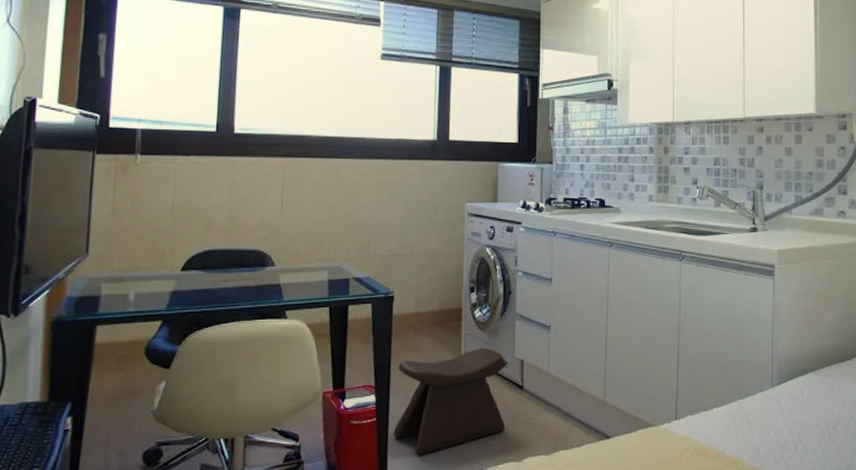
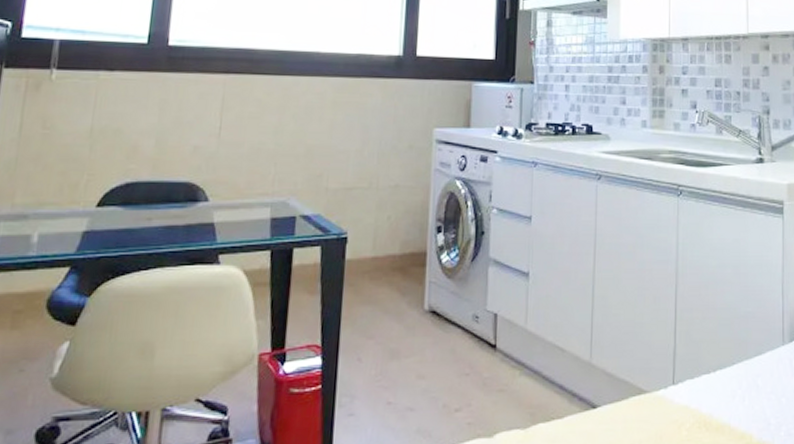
stool: present [393,347,506,456] -> none [341,299,477,432]

